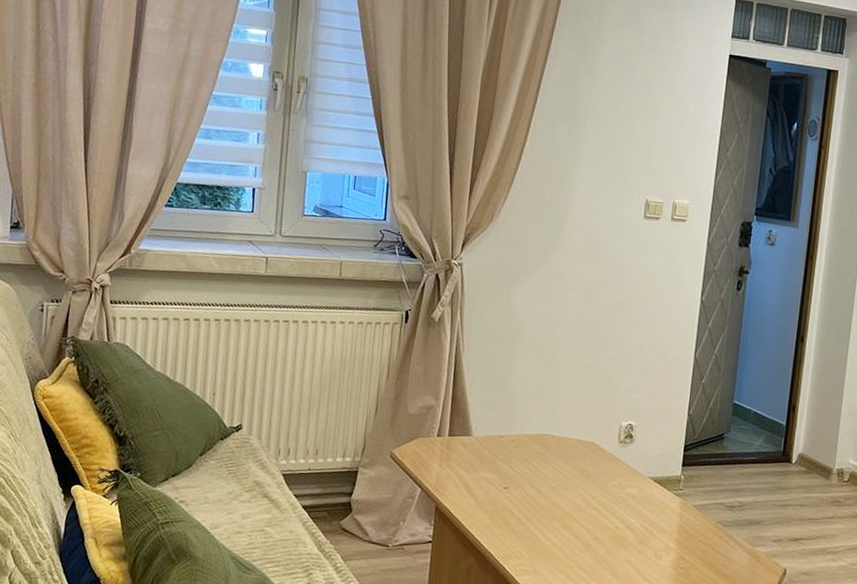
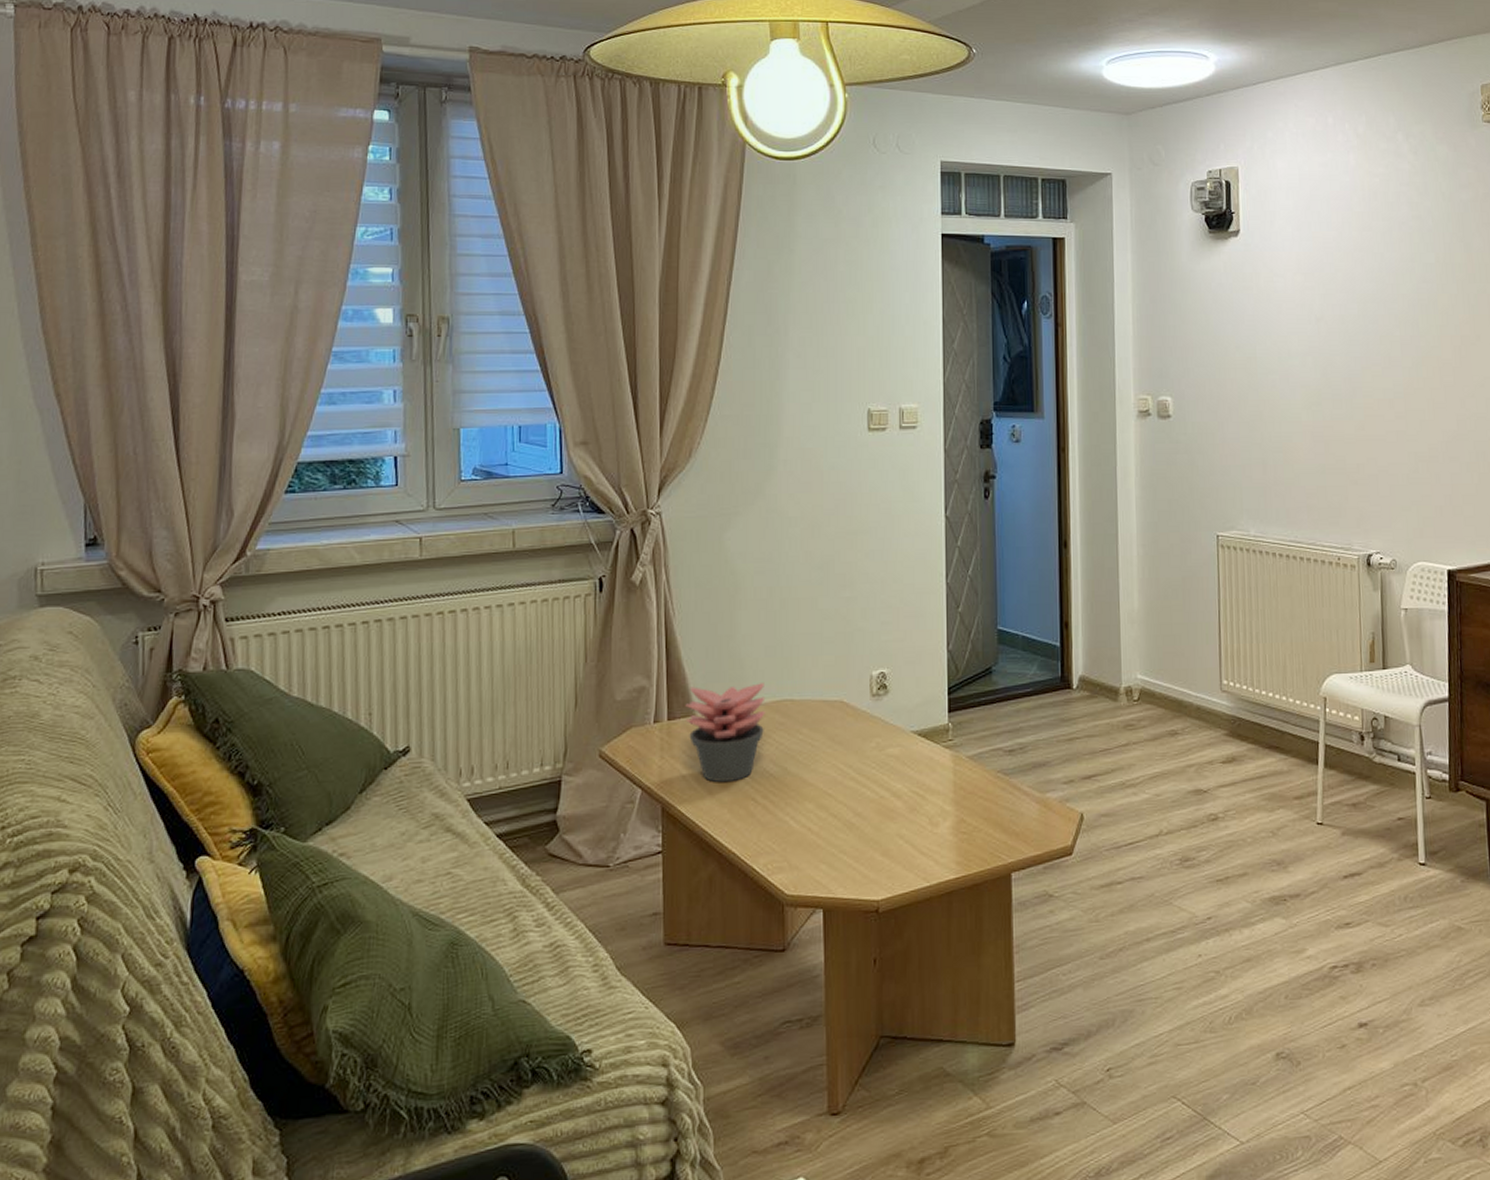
succulent plant: none [462,411,531,495] -> present [685,683,766,783]

